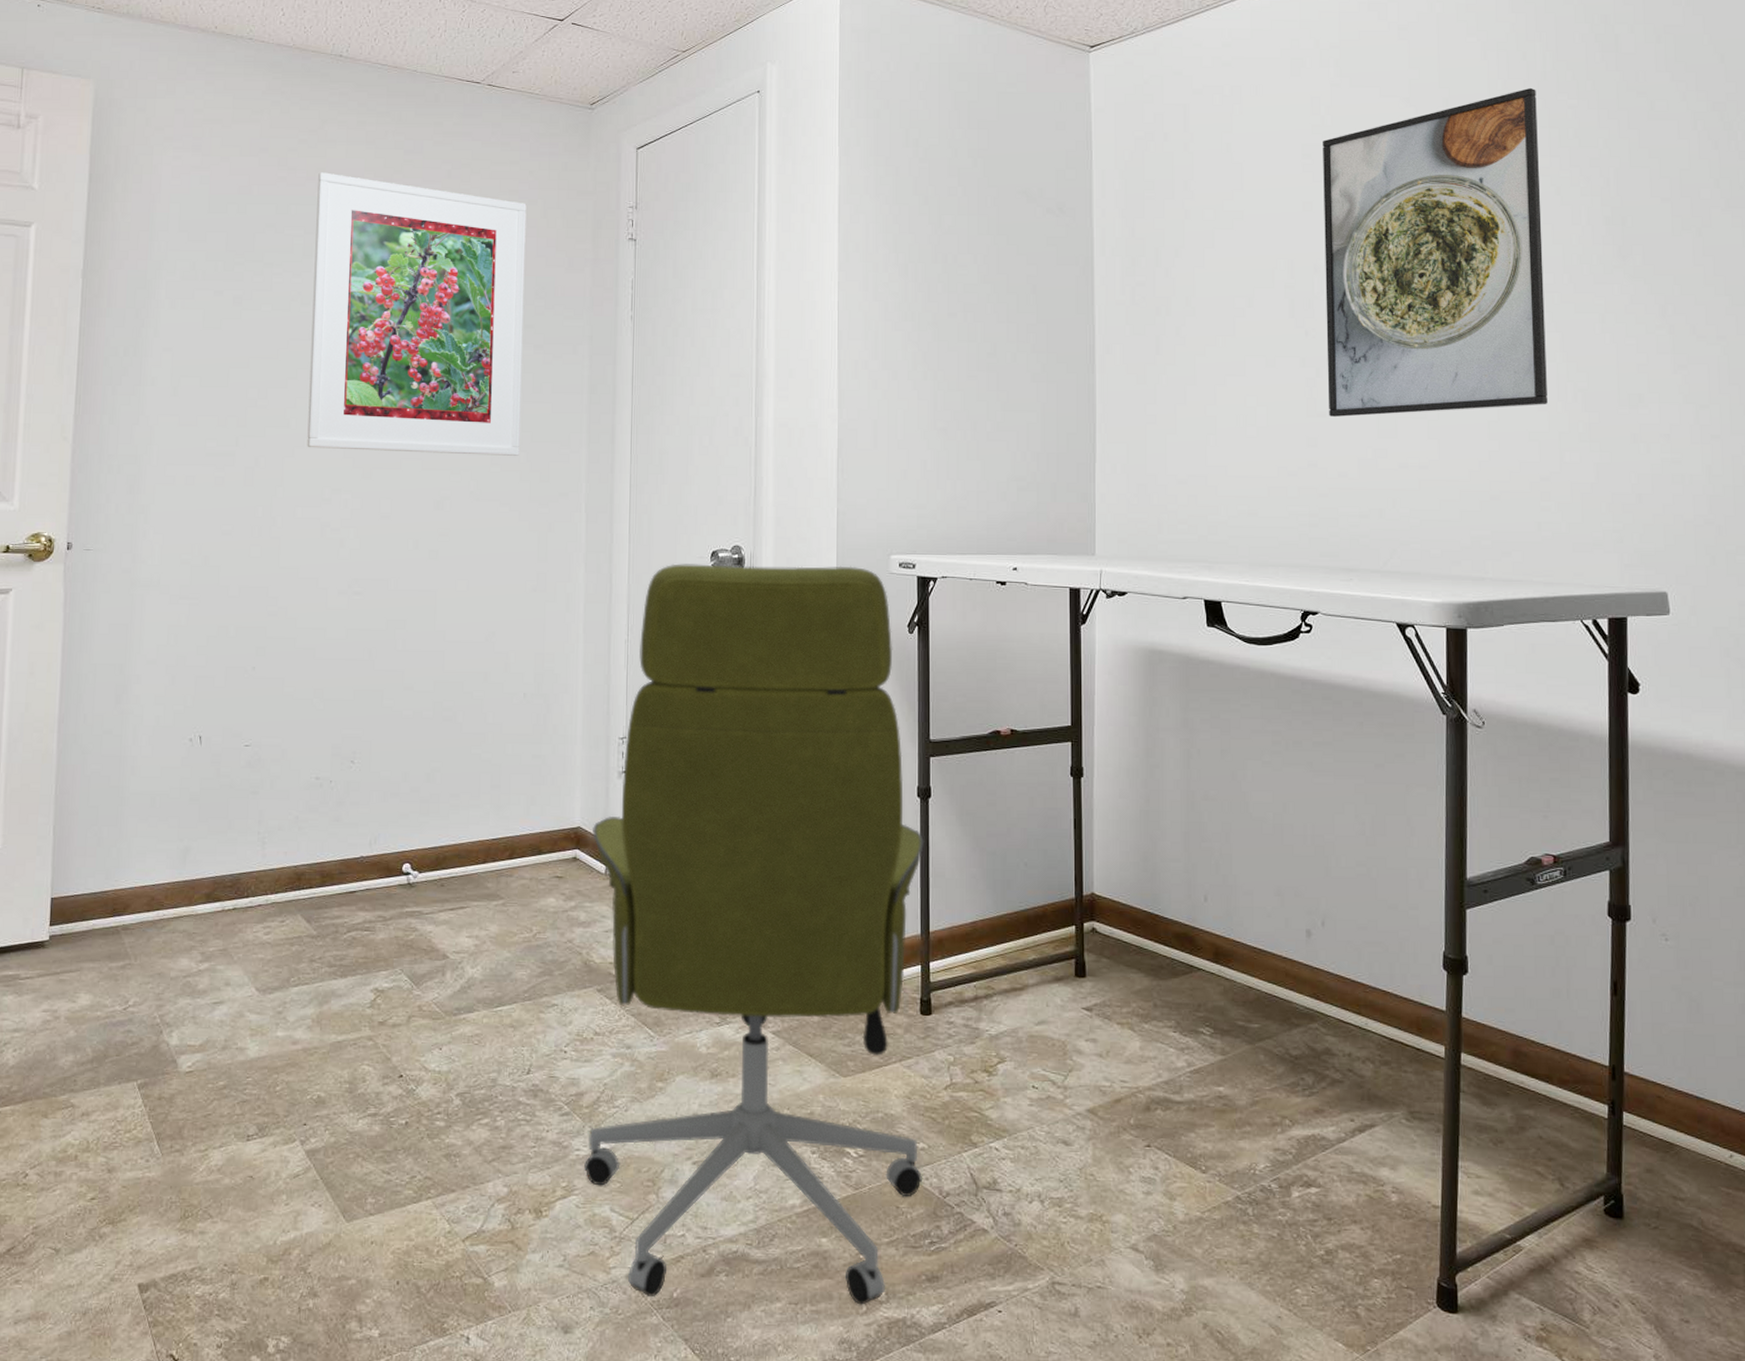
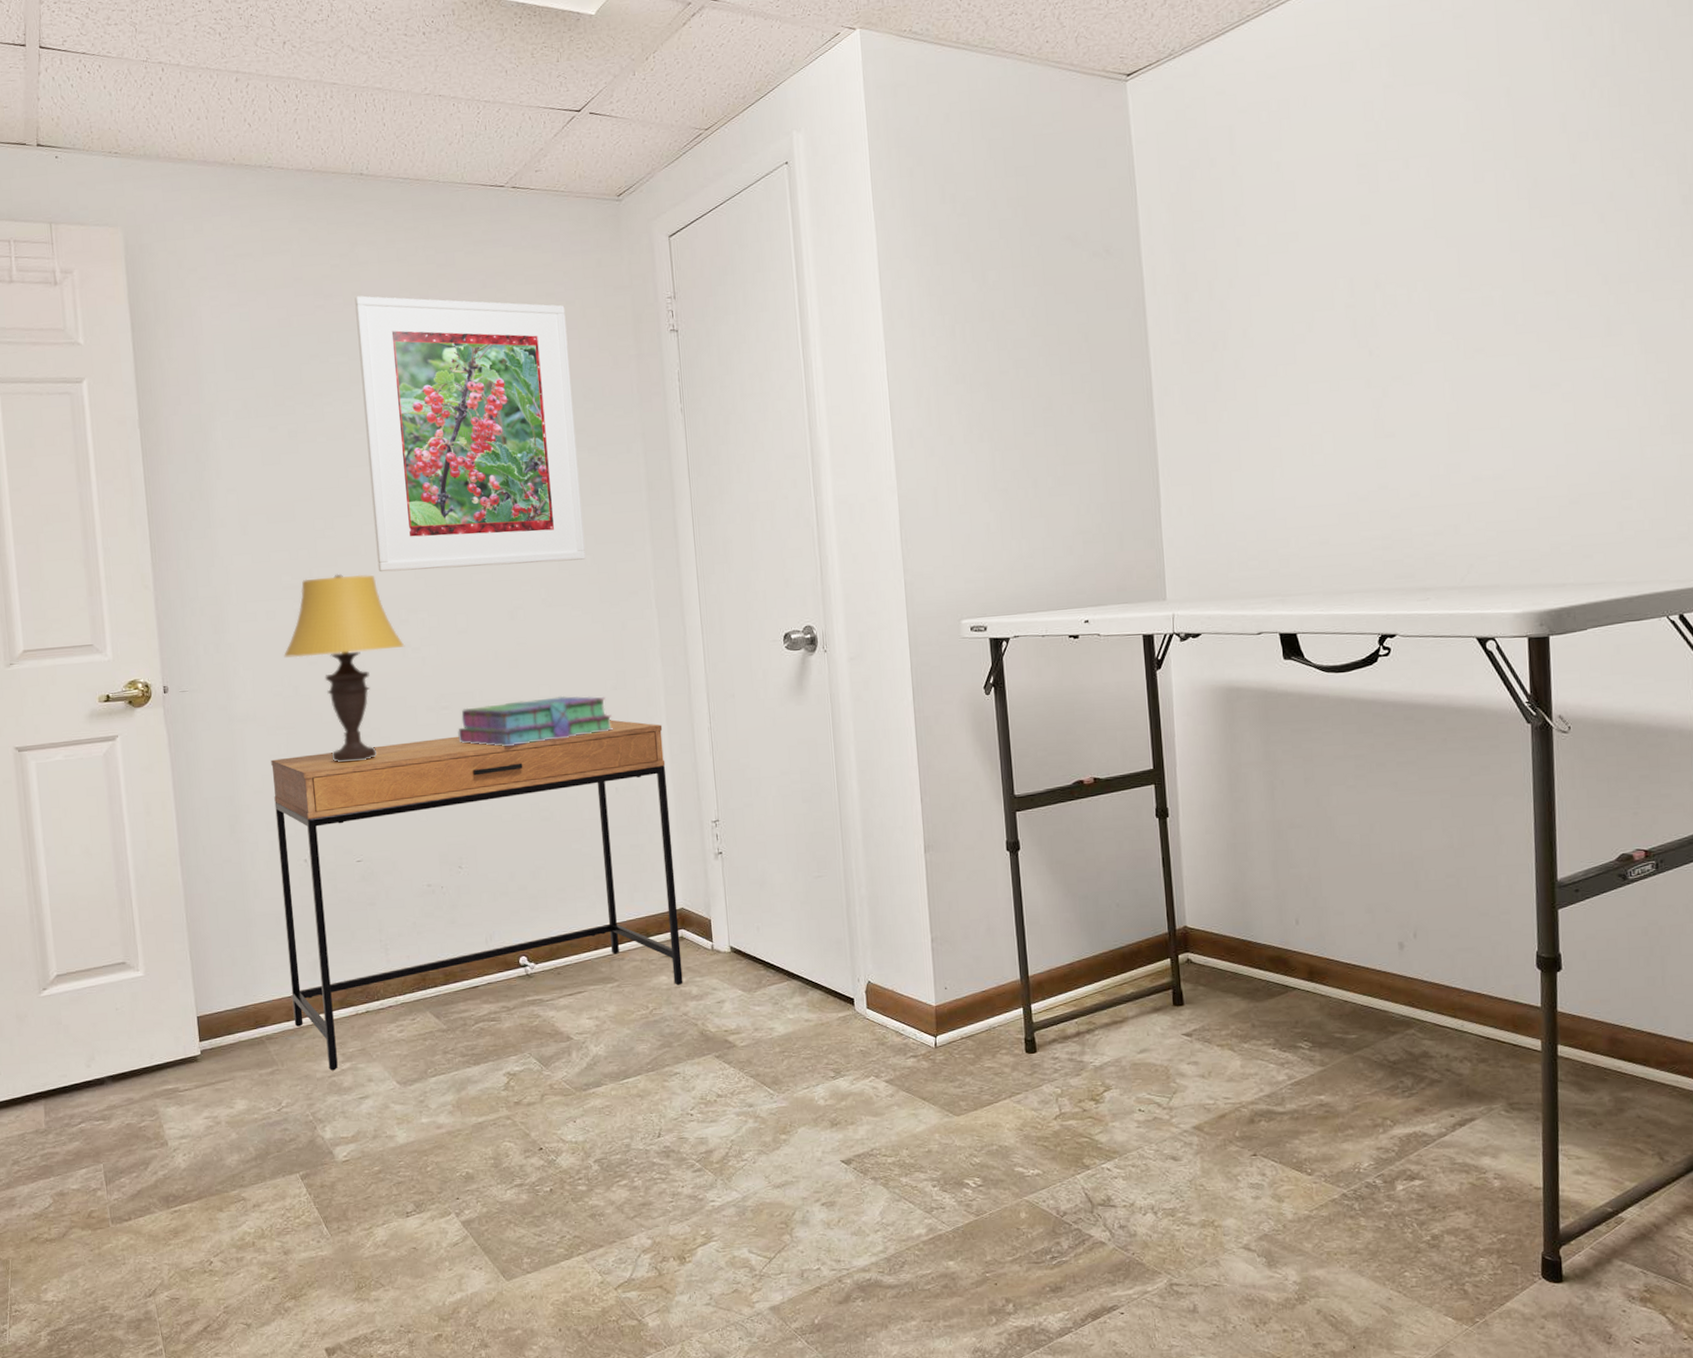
desk: none [155,622,579,970] -> present [271,719,683,1071]
table lamp: none [198,445,324,640] -> present [284,573,405,763]
stack of books: none [367,592,528,639] -> present [458,695,613,746]
office chair: present [584,563,925,1305] -> none [695,634,1040,1324]
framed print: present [1323,87,1548,418] -> none [1378,65,1626,437]

